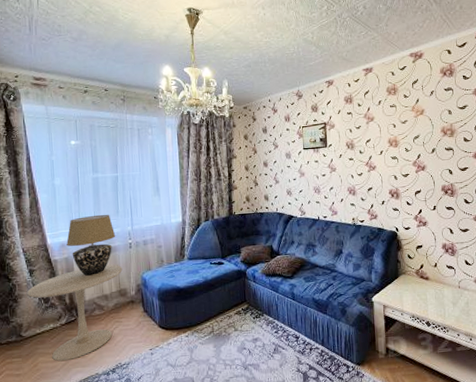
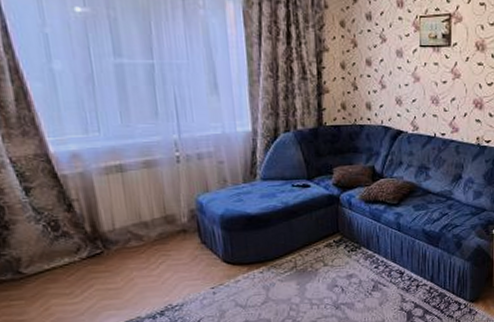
side table: present [27,264,123,362] -> none [23,183,168,304]
table lamp: present [66,214,116,276] -> none [79,116,156,197]

